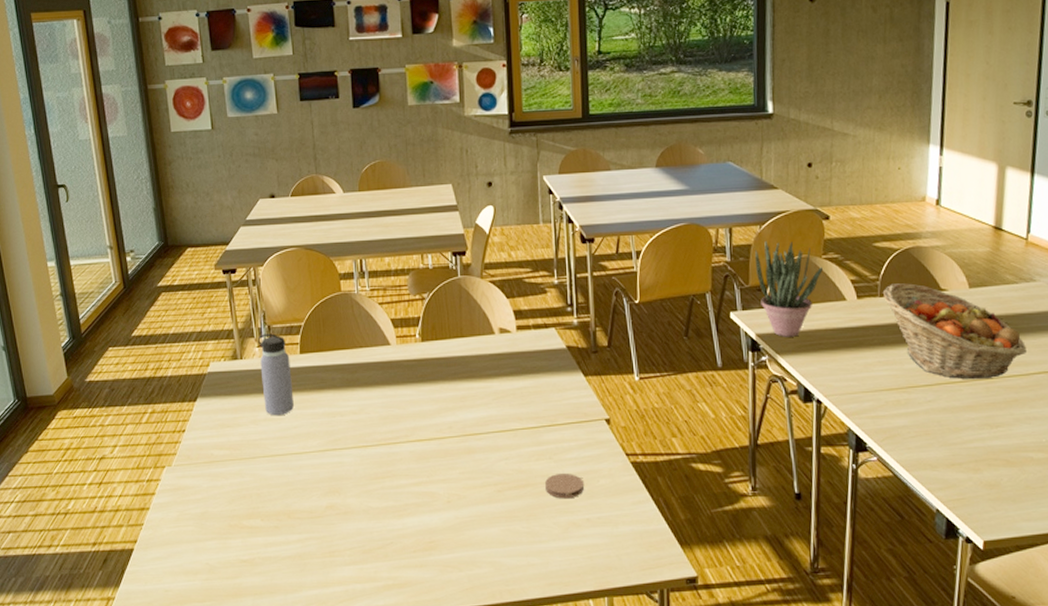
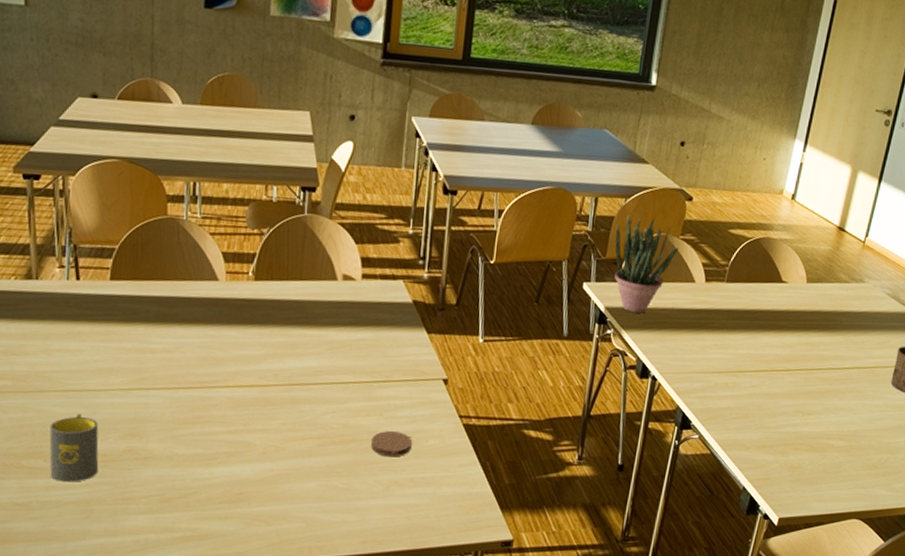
water bottle: present [257,333,294,415] -> none [59,253,98,346]
mug: none [263,475,307,539] -> present [49,413,99,482]
fruit basket: present [882,283,1026,380] -> none [729,271,846,370]

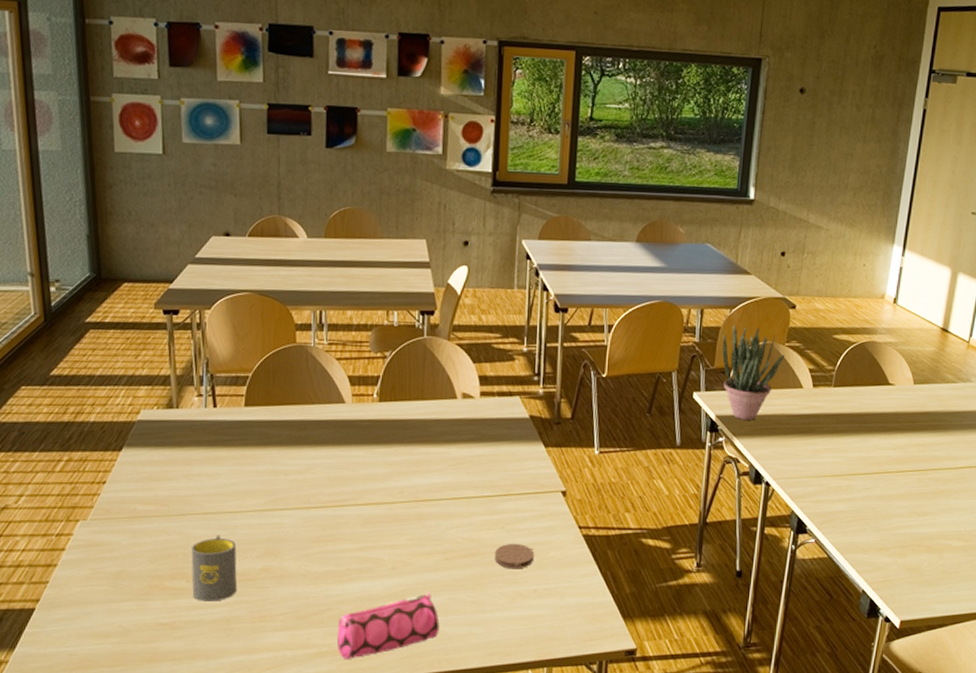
pencil case: none [202,476,311,545] -> present [336,590,439,660]

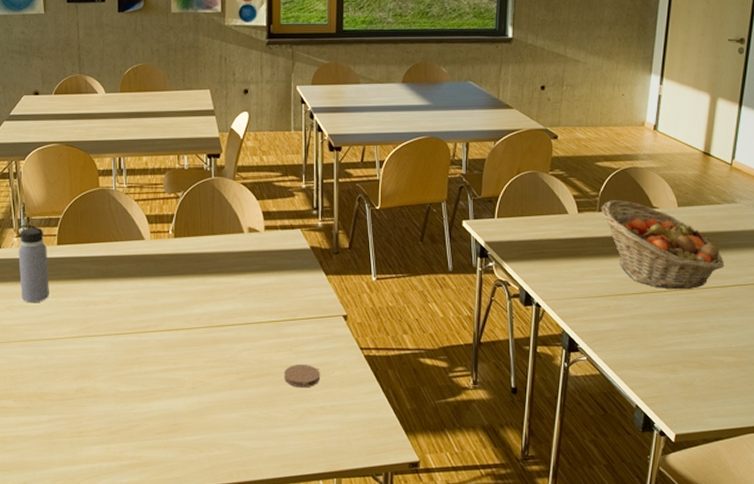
mug: present [191,535,237,602] -> none [17,359,58,419]
water bottle: none [197,382,234,470] -> present [16,225,49,302]
pencil case: present [336,590,439,660] -> none [145,408,237,471]
potted plant: present [722,324,785,420] -> none [489,155,550,245]
fruit basket: none [836,375,957,471] -> present [601,200,724,290]

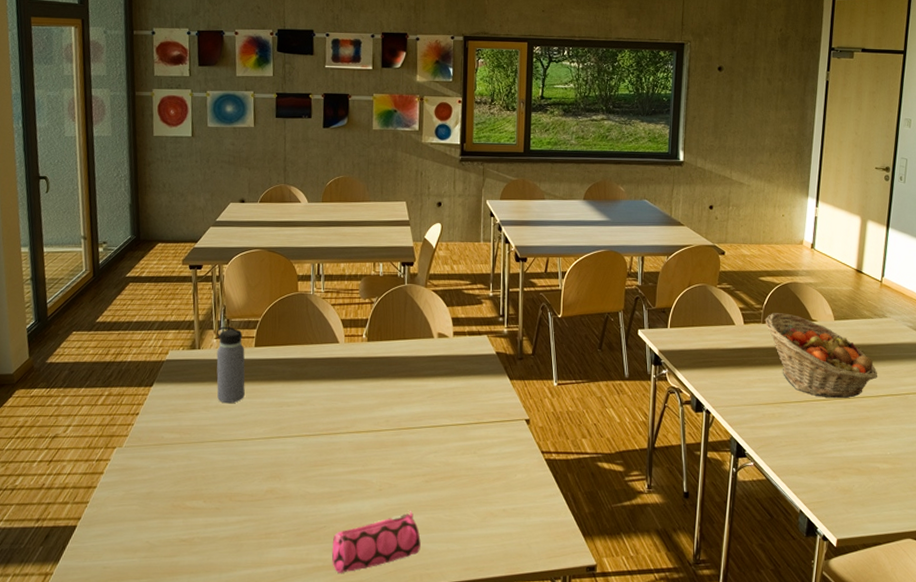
pencil case: none [145,408,237,471] -> present [331,510,421,574]
coaster: present [284,363,320,388] -> none [468,466,502,491]

